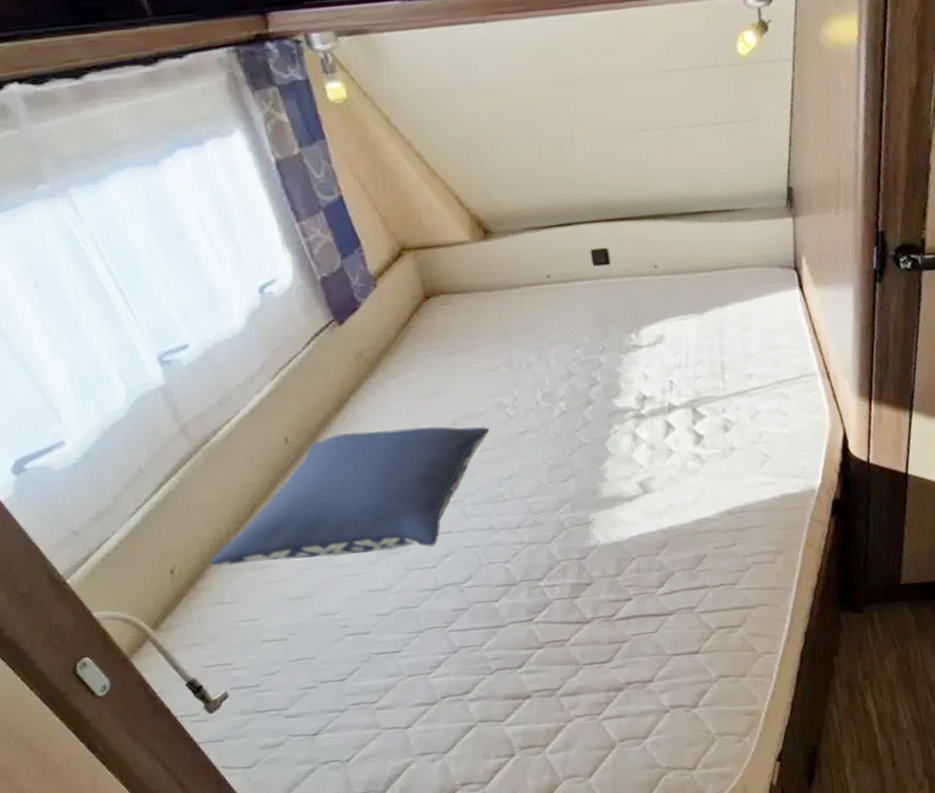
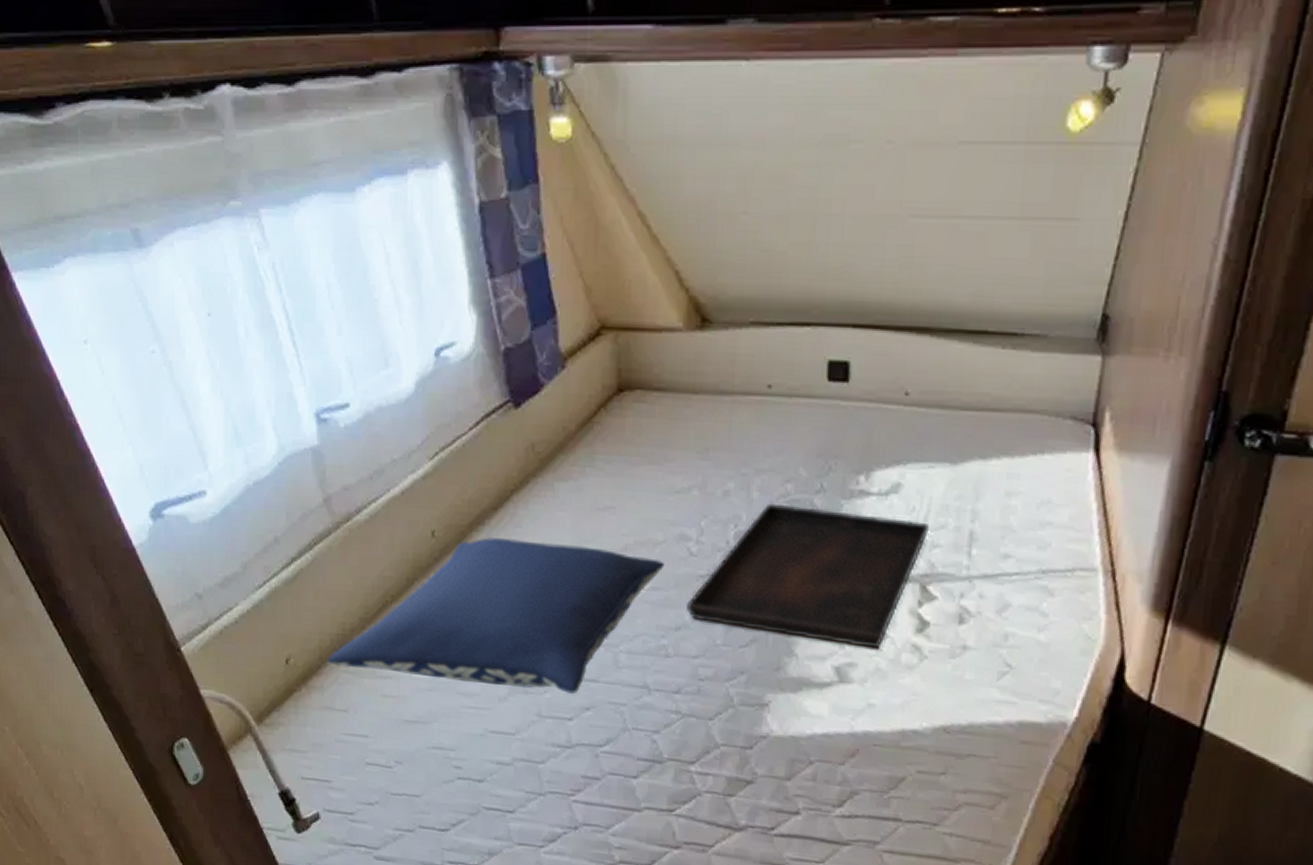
serving tray: none [513,361,691,469] -> present [687,503,929,651]

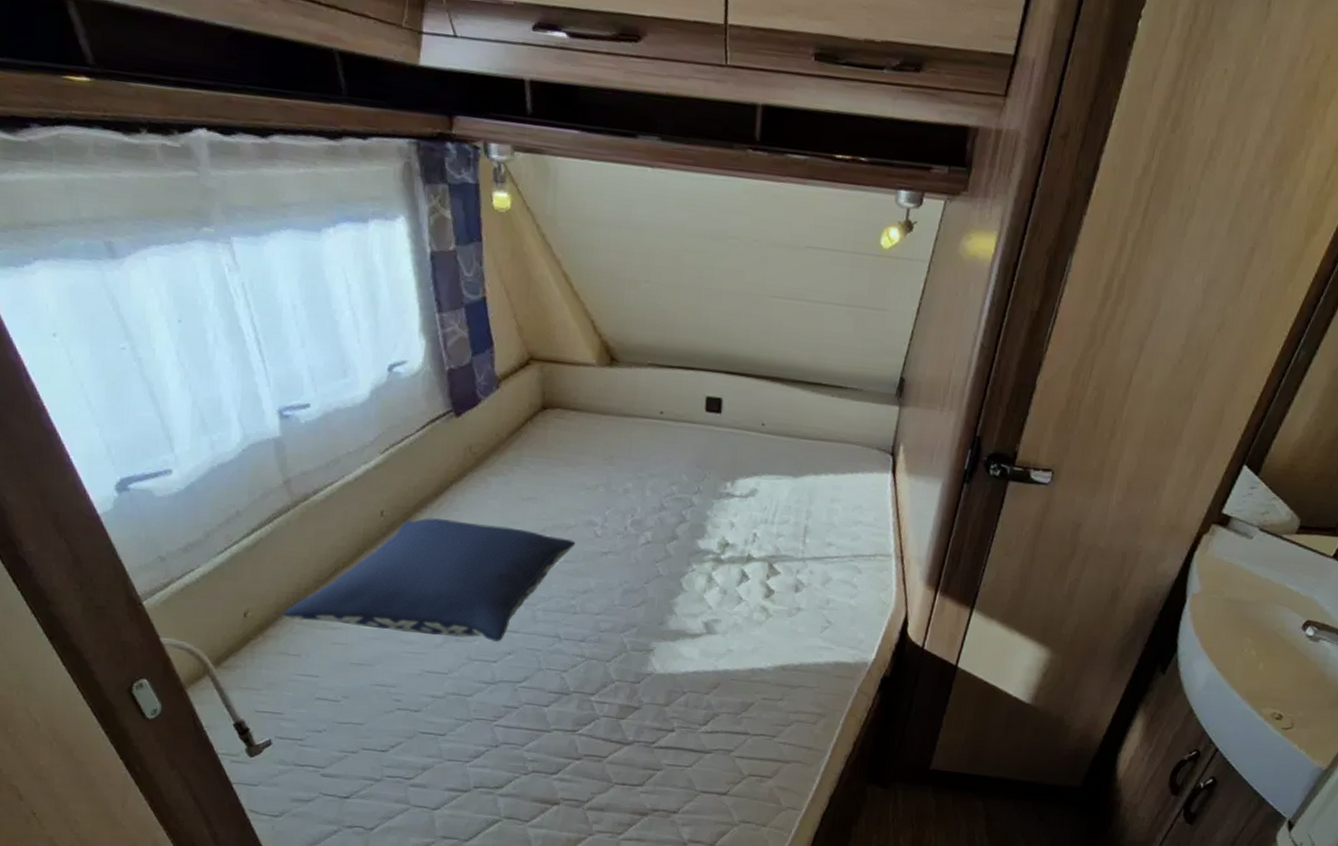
serving tray: present [687,503,929,651] -> none [592,499,776,611]

